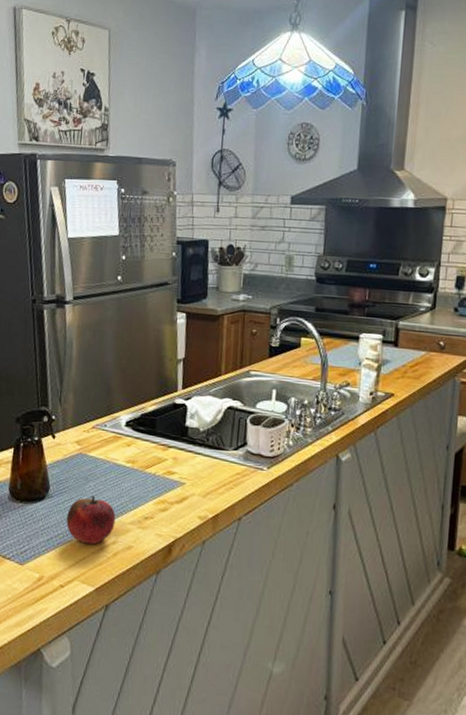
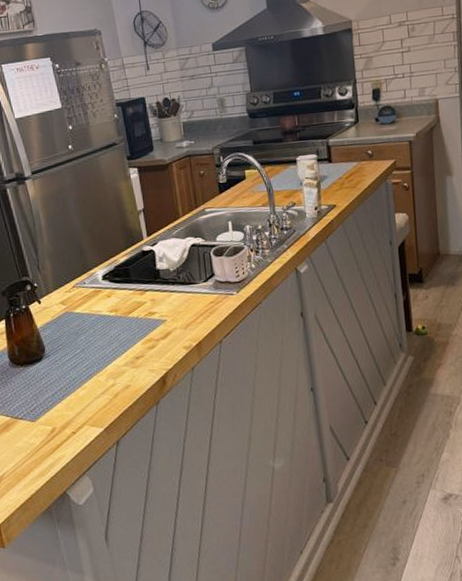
fruit: present [66,496,116,545] -> none [65,347,111,391]

